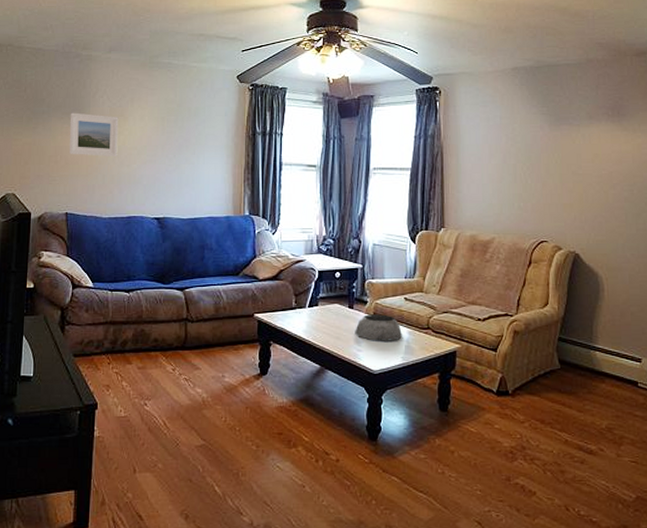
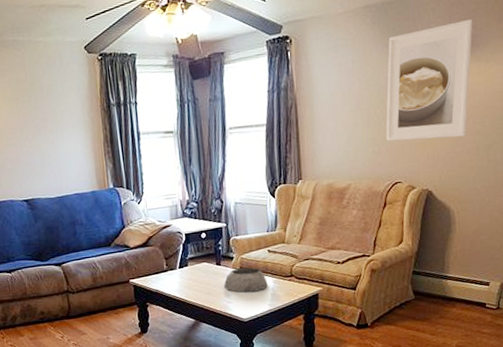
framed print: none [532,90,620,202] -> present [386,18,473,142]

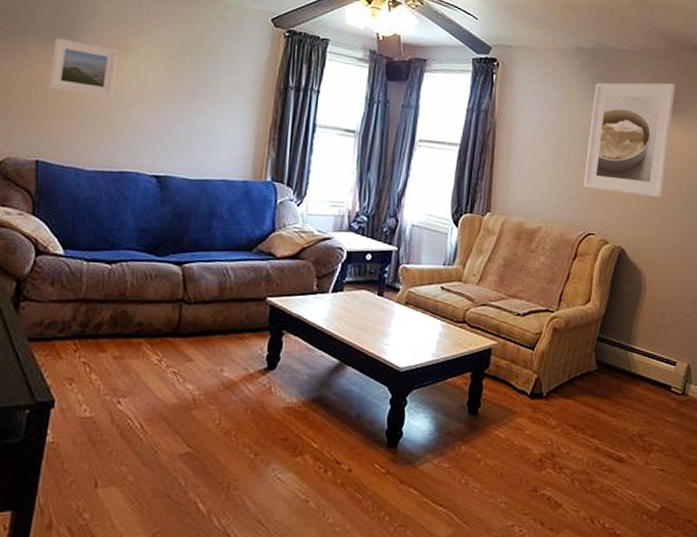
plant pot: present [224,267,269,293] -> none [382,303,436,335]

